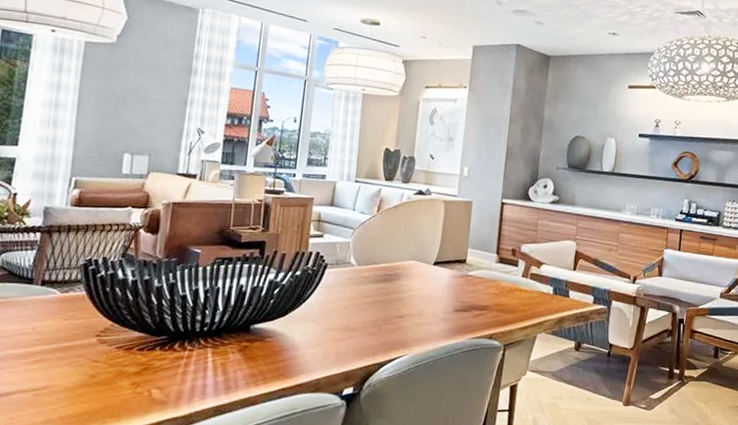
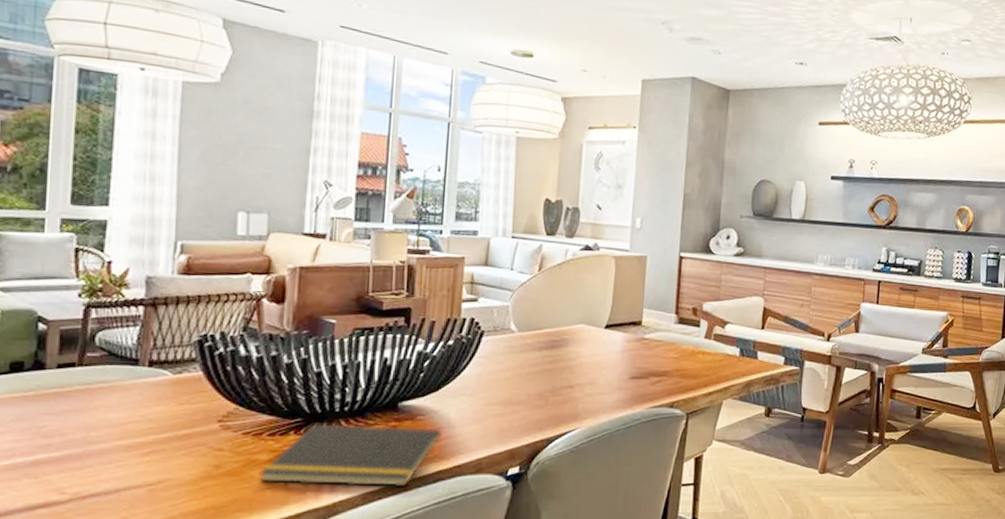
notepad: none [128,341,287,402] -> present [259,424,442,487]

